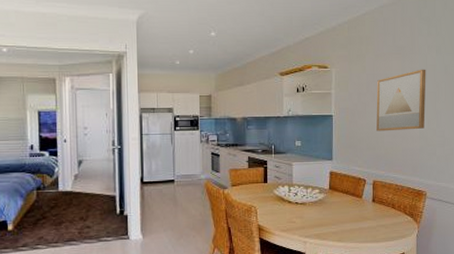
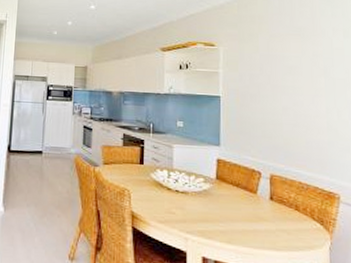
wall art: present [376,69,426,132] -> none [272,52,334,120]

